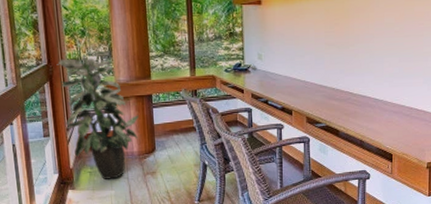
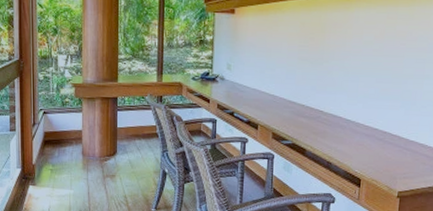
indoor plant: present [56,51,139,179] -> none [27,50,103,179]

